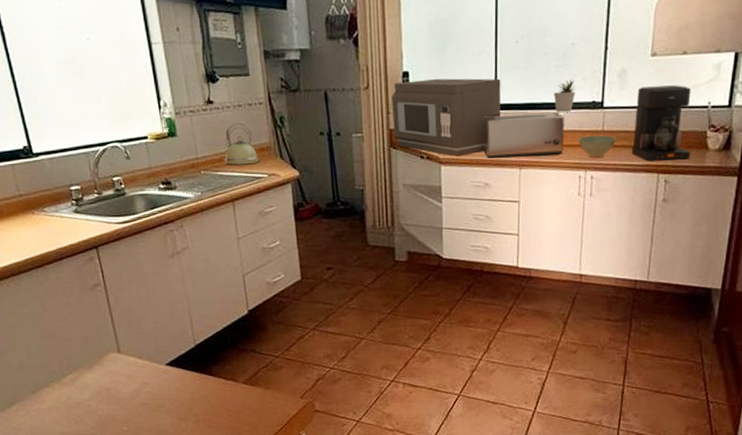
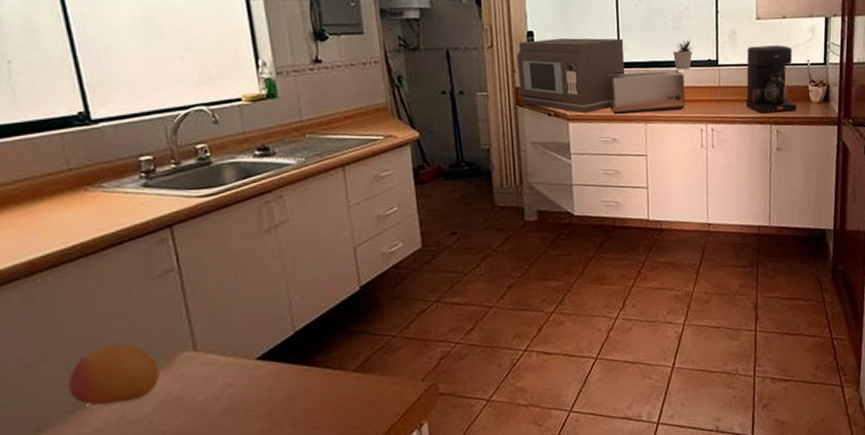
fruit: none [29,341,94,388] -> present [67,343,160,405]
kettle: present [224,122,260,166] -> none [333,82,375,128]
bowl: present [579,135,616,159] -> none [698,91,731,113]

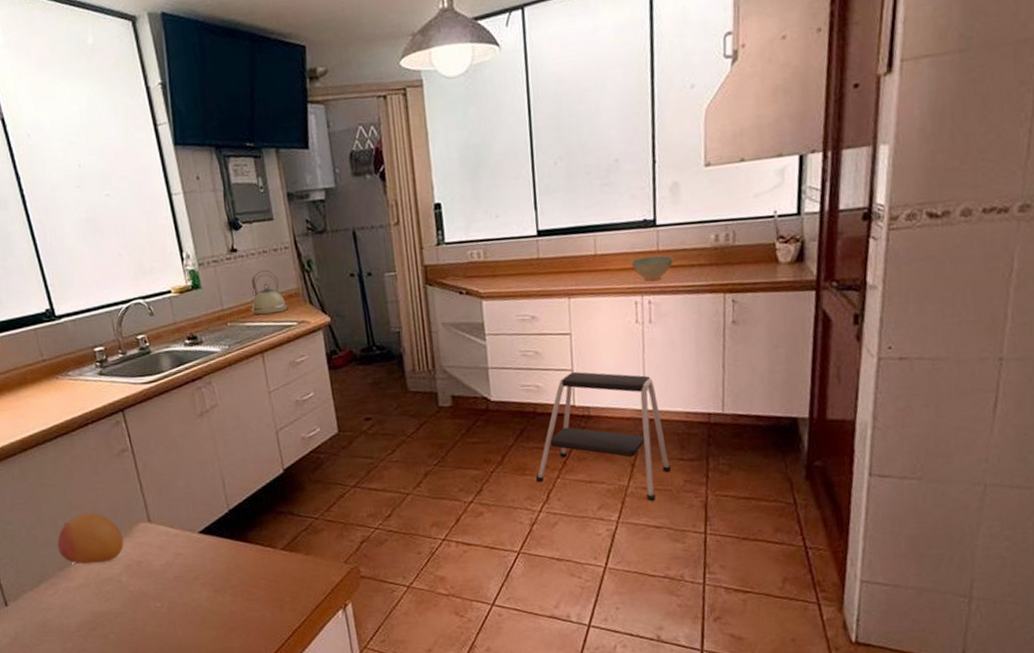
kettle: none [333,82,375,128] -> present [251,269,289,315]
microwave: present [517,38,625,113] -> none [424,203,543,290]
toaster: present [608,69,685,115] -> none [524,234,616,290]
step stool: none [613,189,728,304] -> present [535,372,671,501]
potted plant: present [673,39,693,70] -> none [600,198,624,235]
bowl: none [698,91,731,113] -> present [631,255,673,282]
coffee maker: present [745,45,797,114] -> none [691,195,759,281]

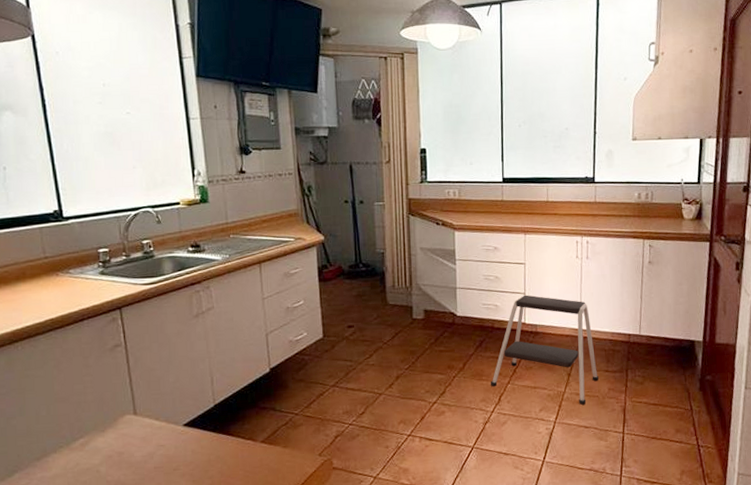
fruit: present [56,512,124,564] -> none [36,404,107,454]
kettle: present [251,269,289,315] -> none [253,191,288,230]
bowl: present [631,255,673,282] -> none [575,206,606,226]

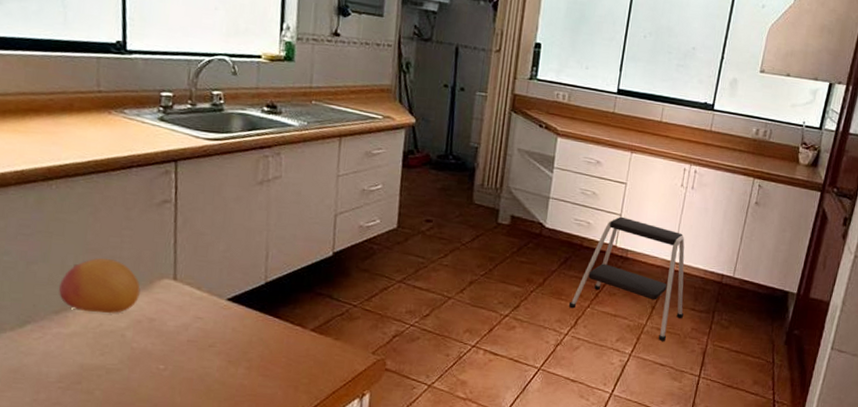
fruit: none [36,404,107,454] -> present [58,257,141,313]

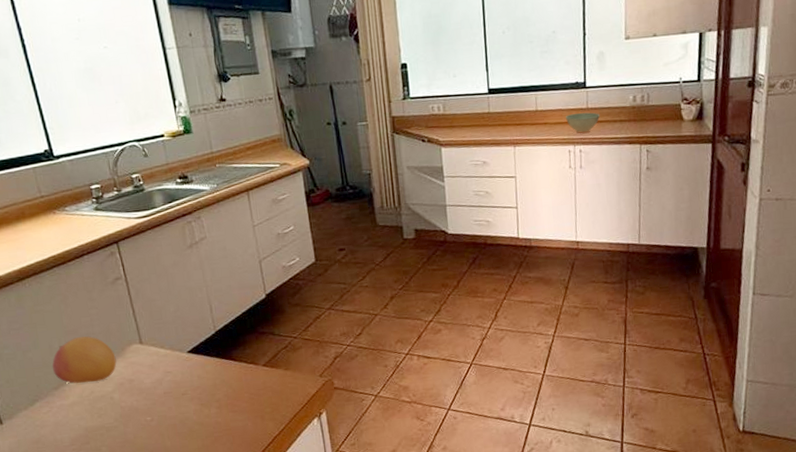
step stool: present [568,217,685,341] -> none [485,209,597,318]
bowl: none [688,133,721,156] -> present [566,112,600,134]

